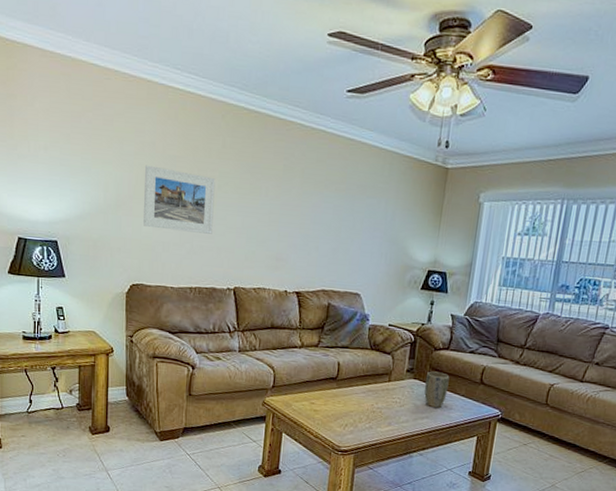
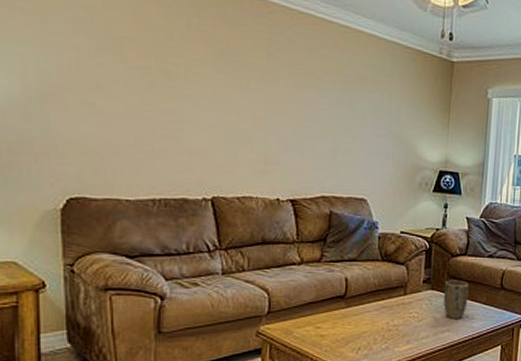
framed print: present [143,165,215,234] -> none [82,47,180,134]

